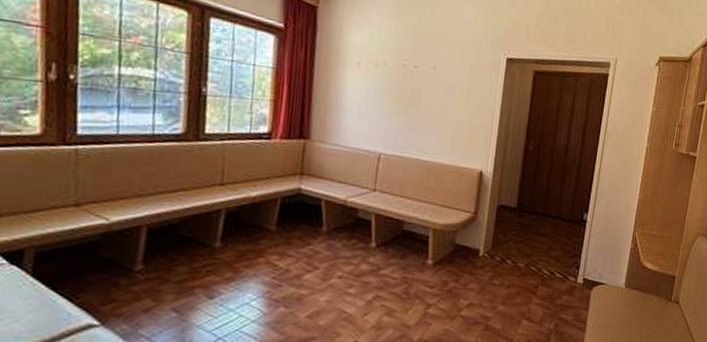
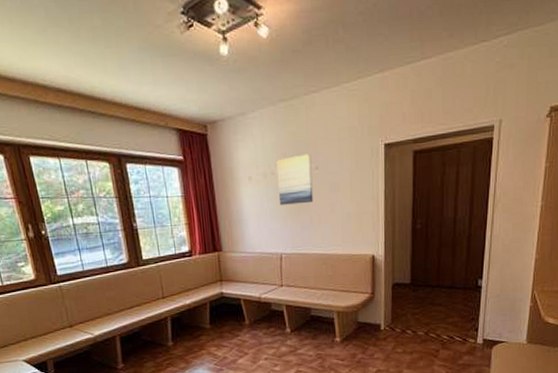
wall art: none [387,50,430,104] -> present [276,154,313,205]

